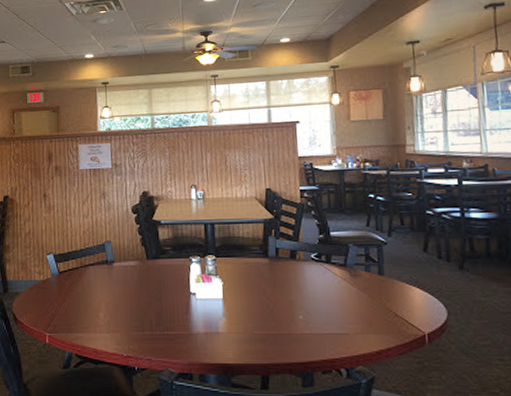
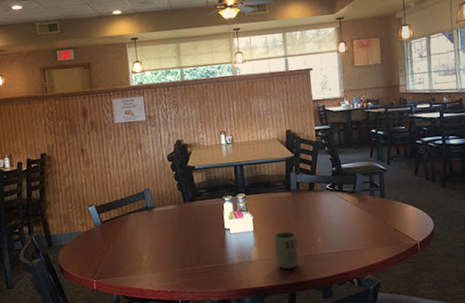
cup: none [246,303,275,348] -> present [274,231,299,270]

